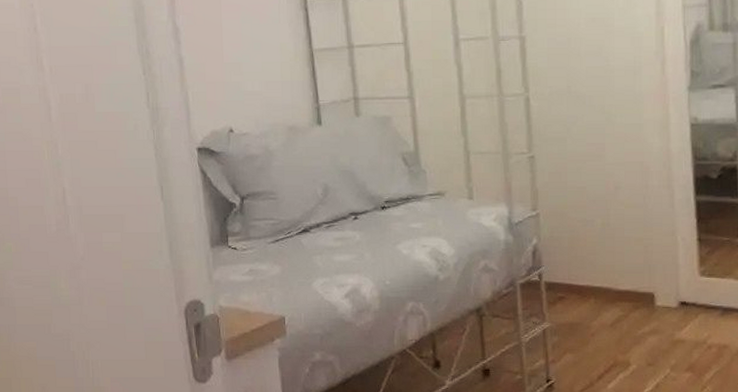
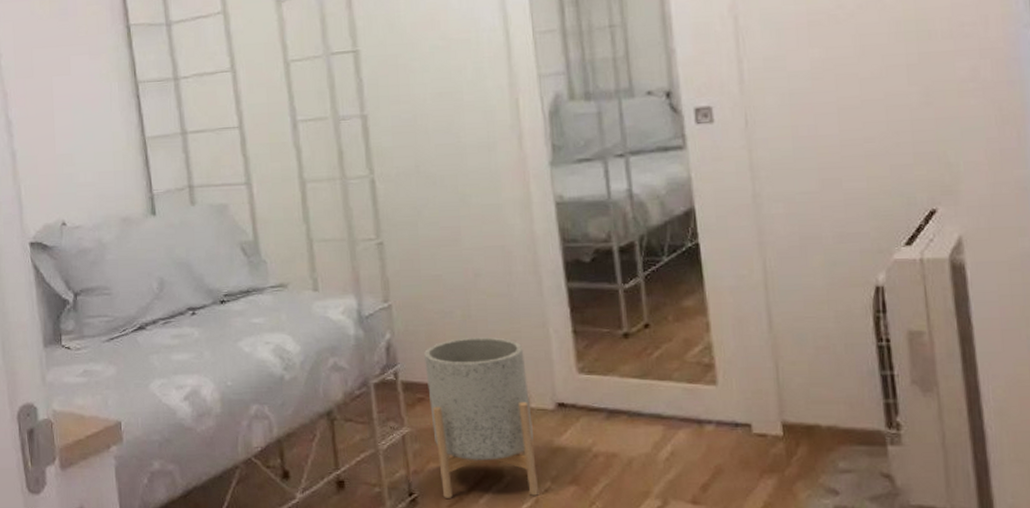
planter: none [567,244,660,384] -> present [424,337,539,498]

